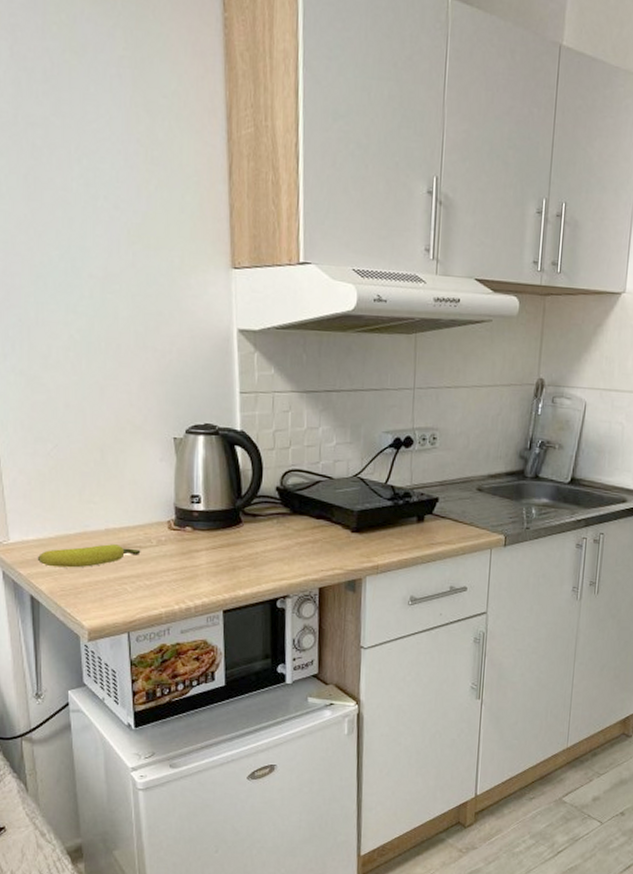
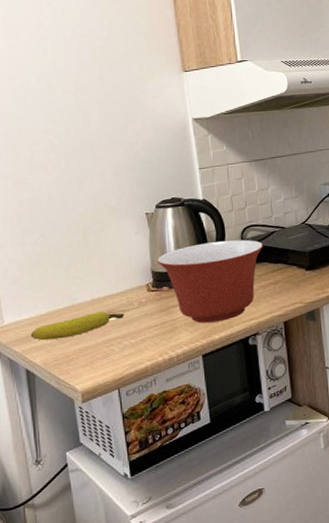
mixing bowl: none [181,482,306,576] -> present [156,239,264,323]

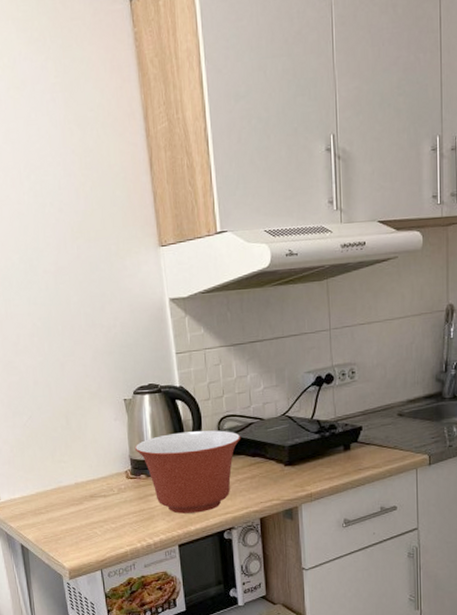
banana: present [30,312,125,341] -> none [23,495,106,519]

